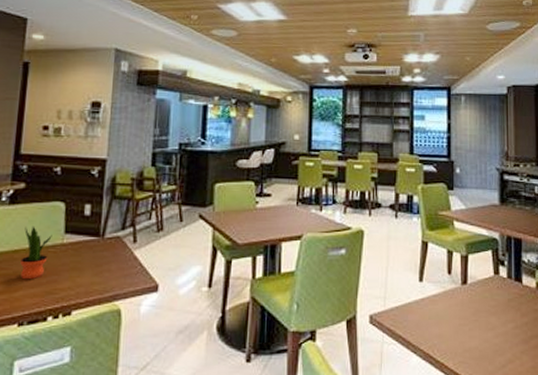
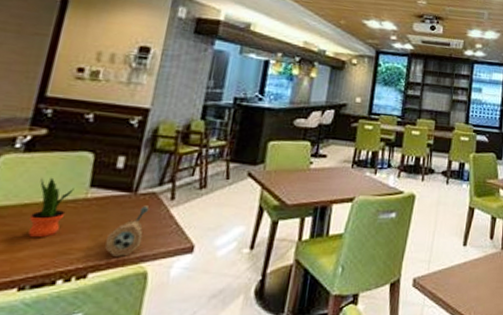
pepper mill: none [83,248,116,296] -> present [105,205,150,257]

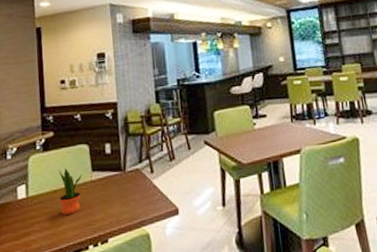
pepper mill: present [105,205,150,257] -> none [114,180,139,224]

